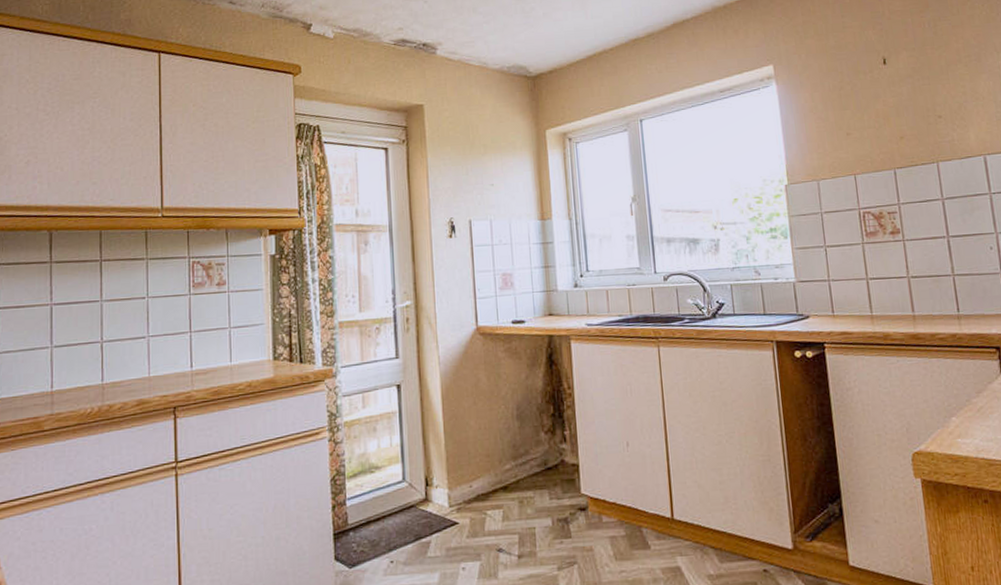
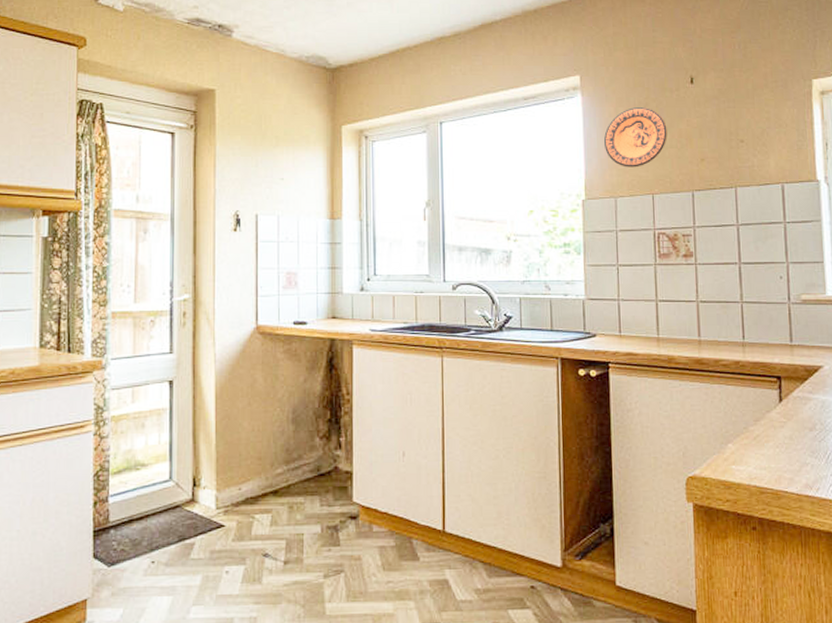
decorative plate: none [802,91,865,151] -> present [604,107,667,168]

